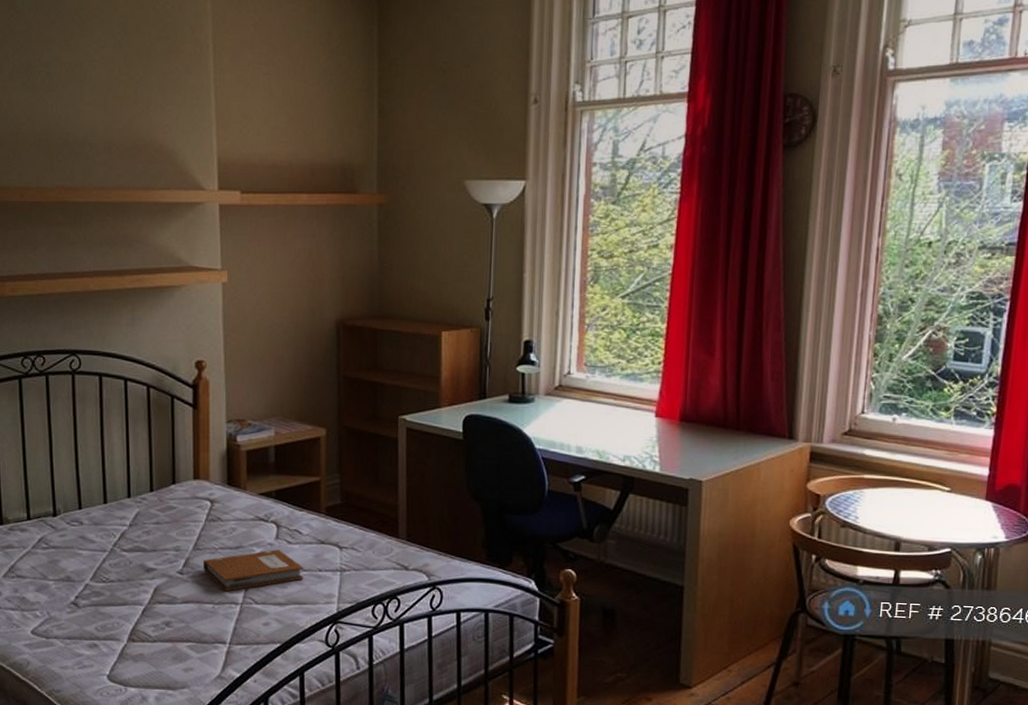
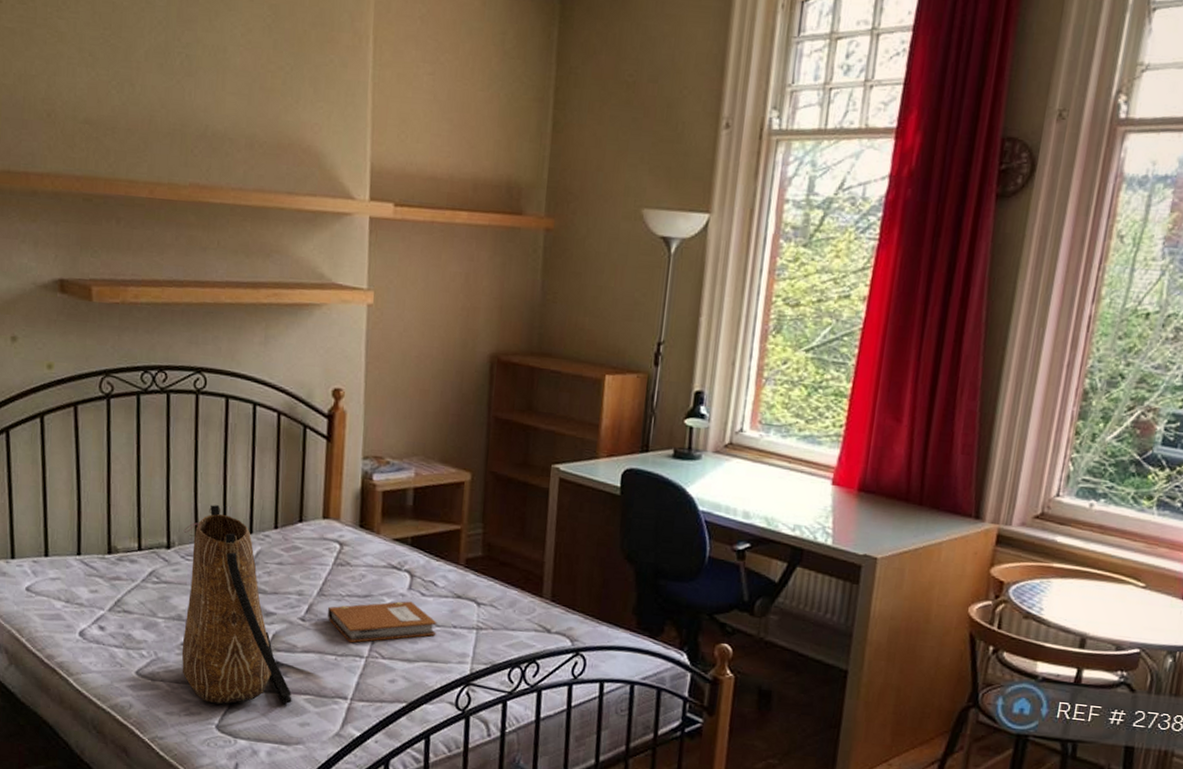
tote bag: none [68,473,176,656] -> present [181,504,292,705]

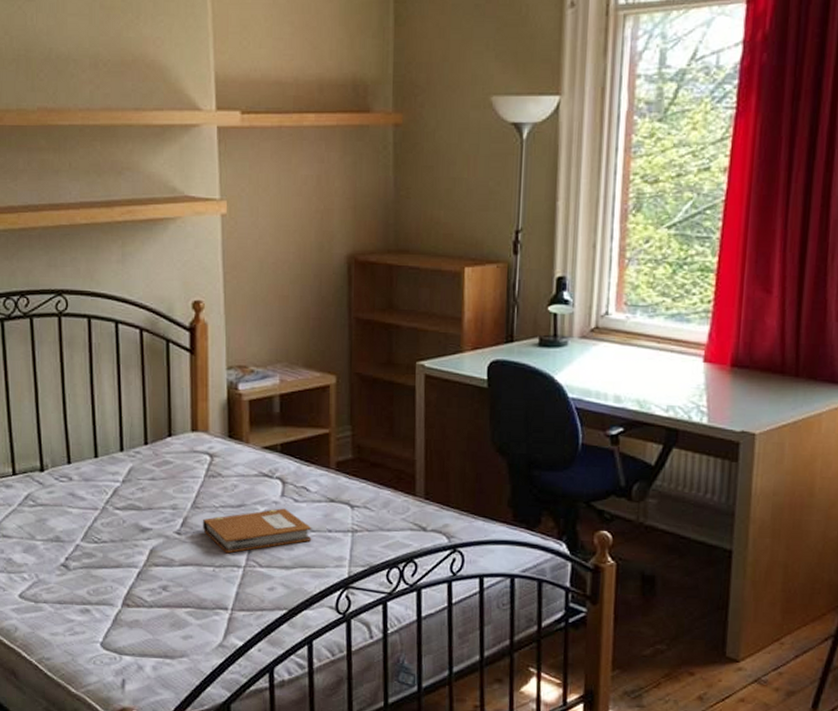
tote bag: present [181,504,292,705] -> none [55,425,174,622]

